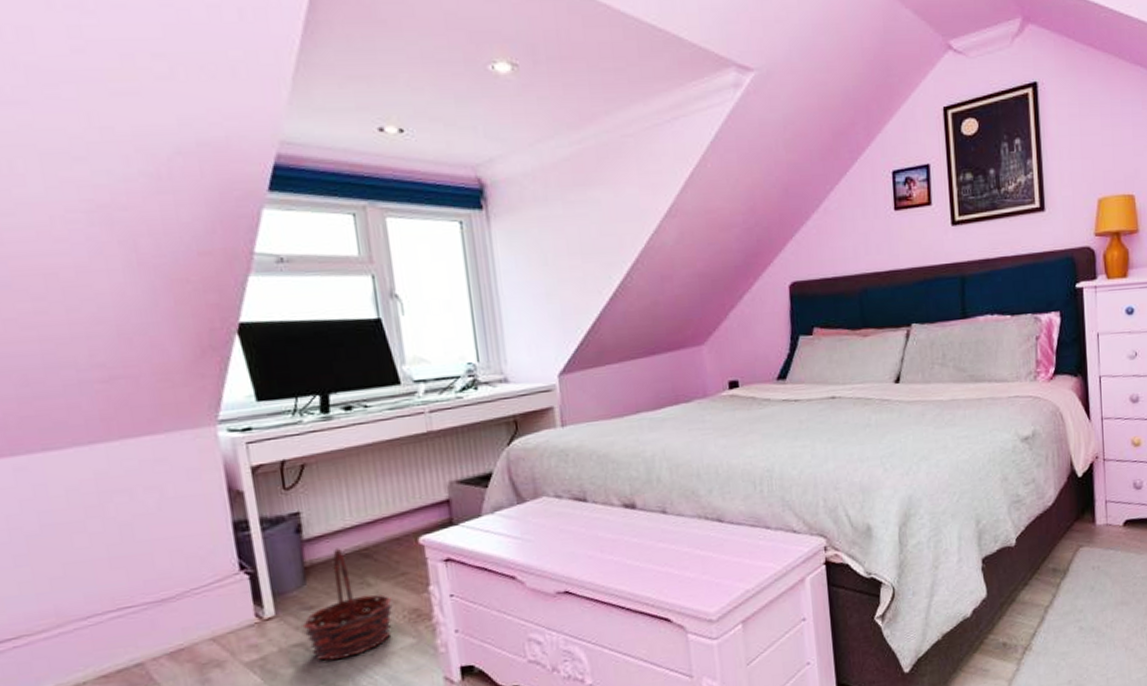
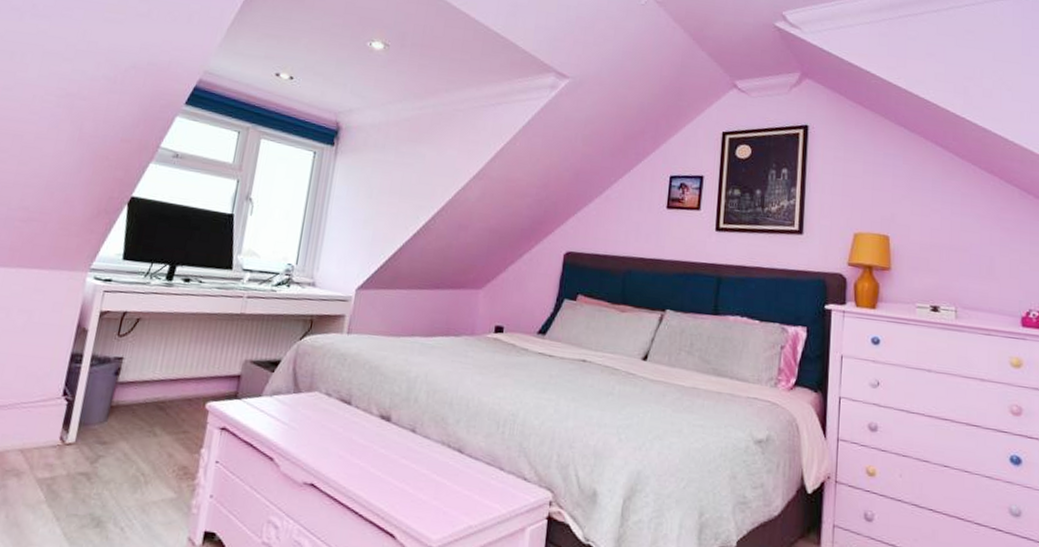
basket: present [302,548,393,660] -> none [91,395,169,497]

